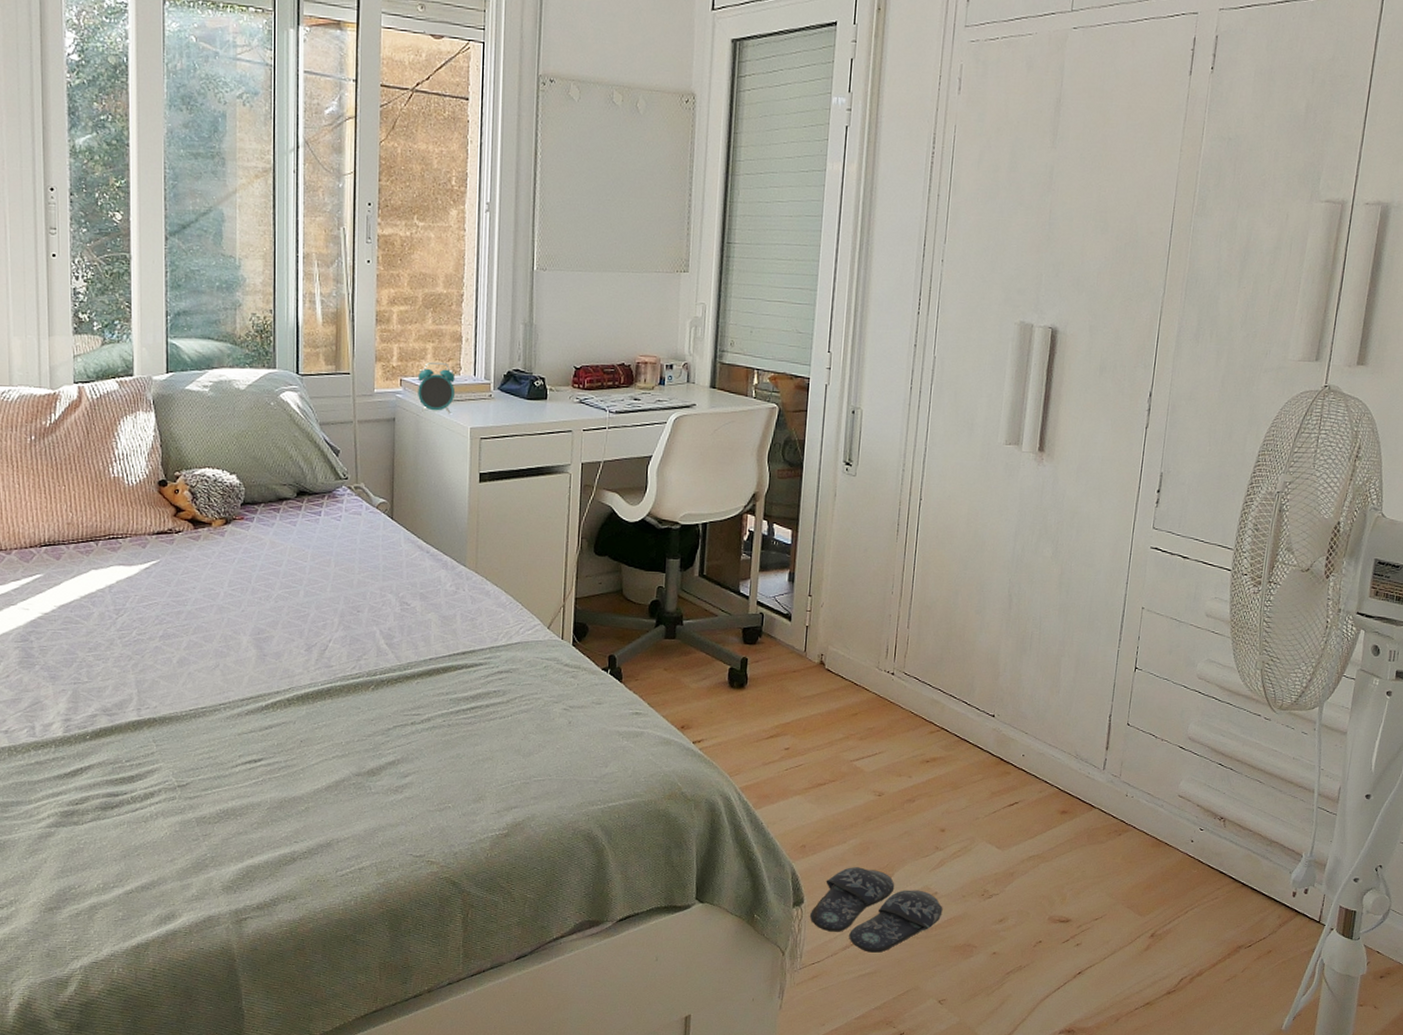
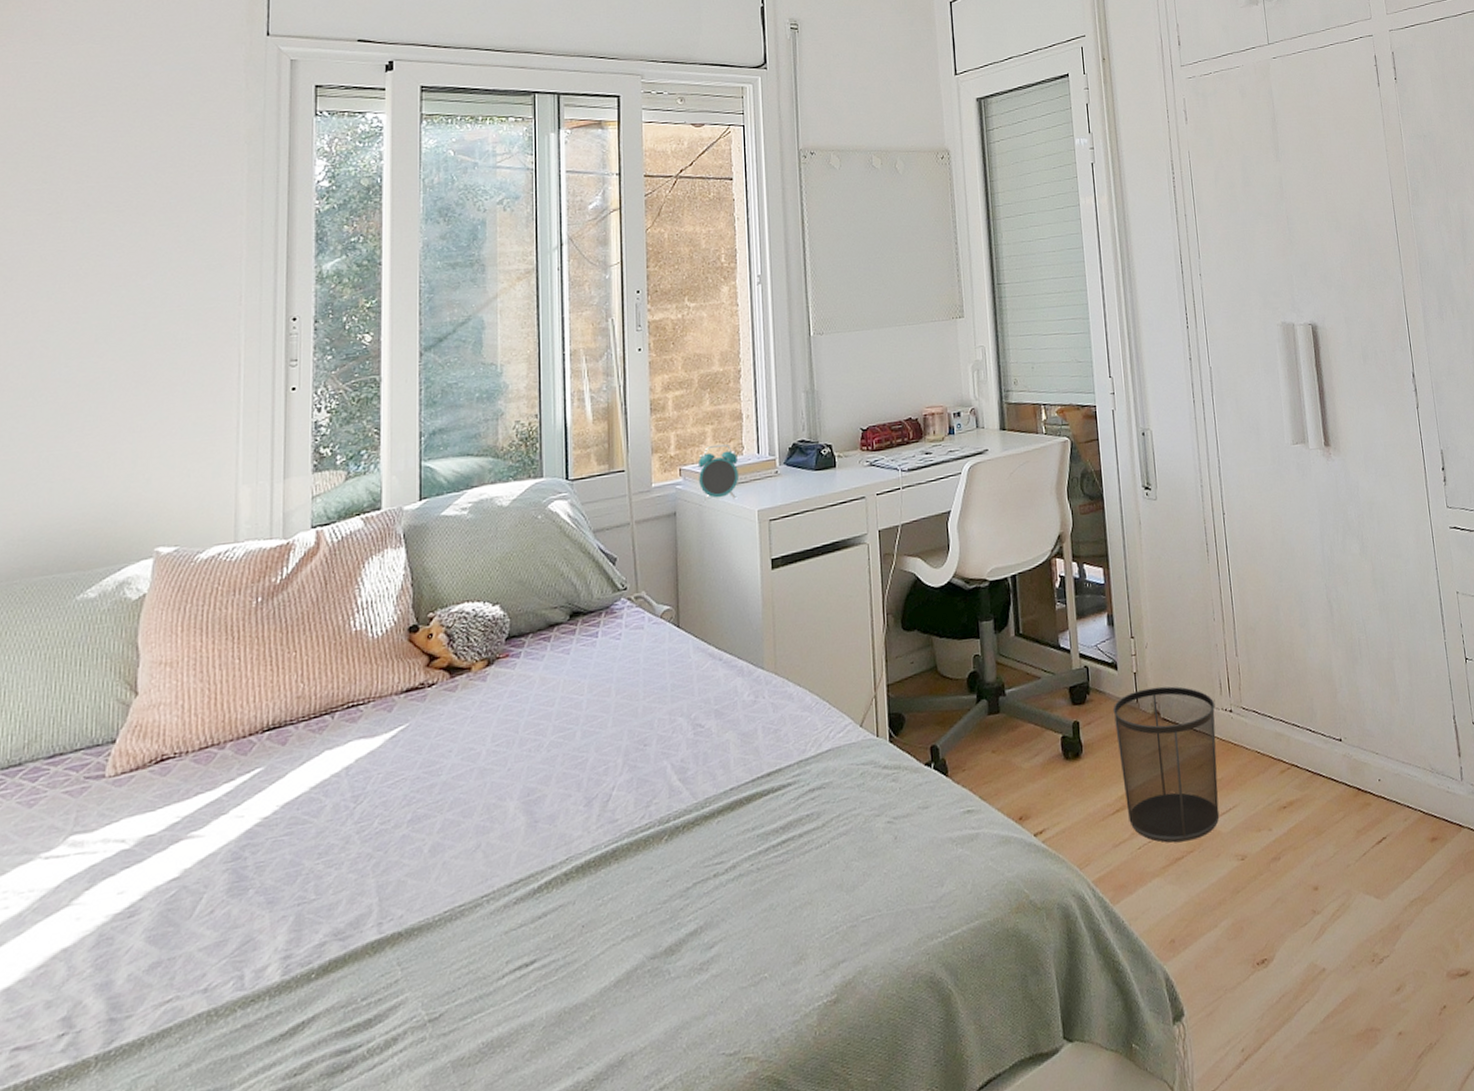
waste bin: none [780,641,879,772] -> present [1113,686,1220,843]
slippers: present [810,867,943,953] -> none [1194,954,1335,1065]

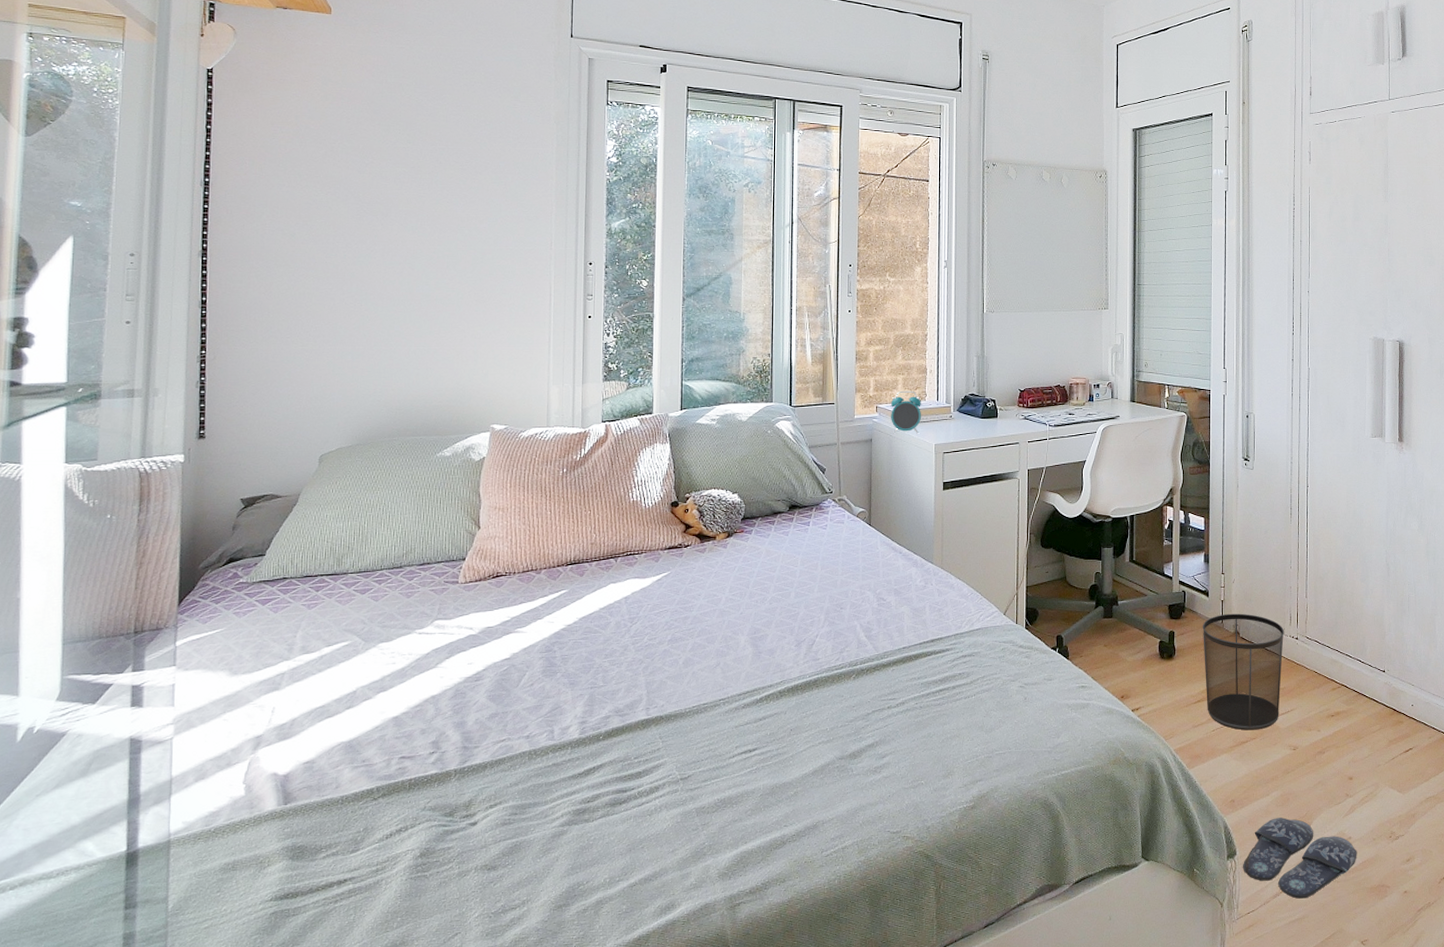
slippers: none [1194,954,1335,1065] -> present [1243,817,1357,899]

